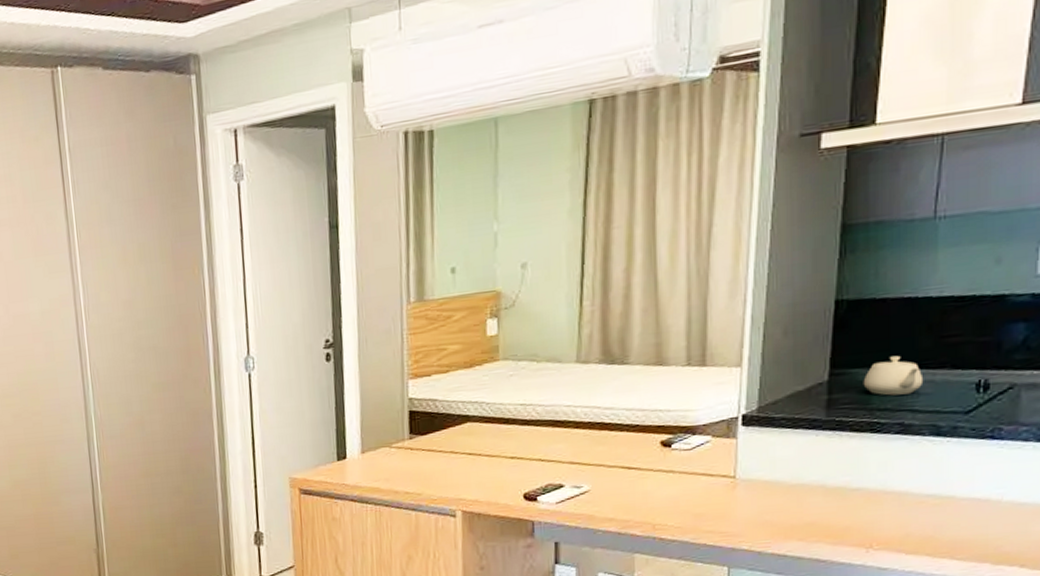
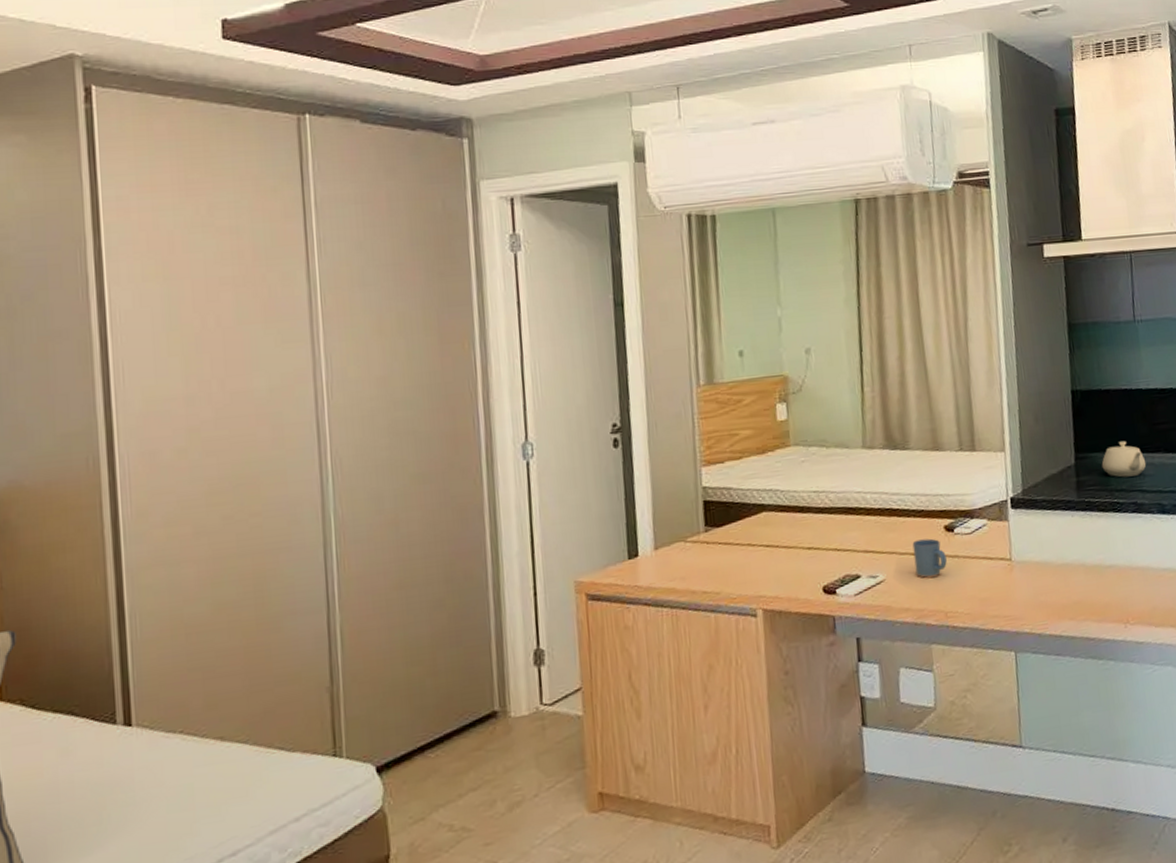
mug: none [623,453,660,491] -> present [912,538,947,578]

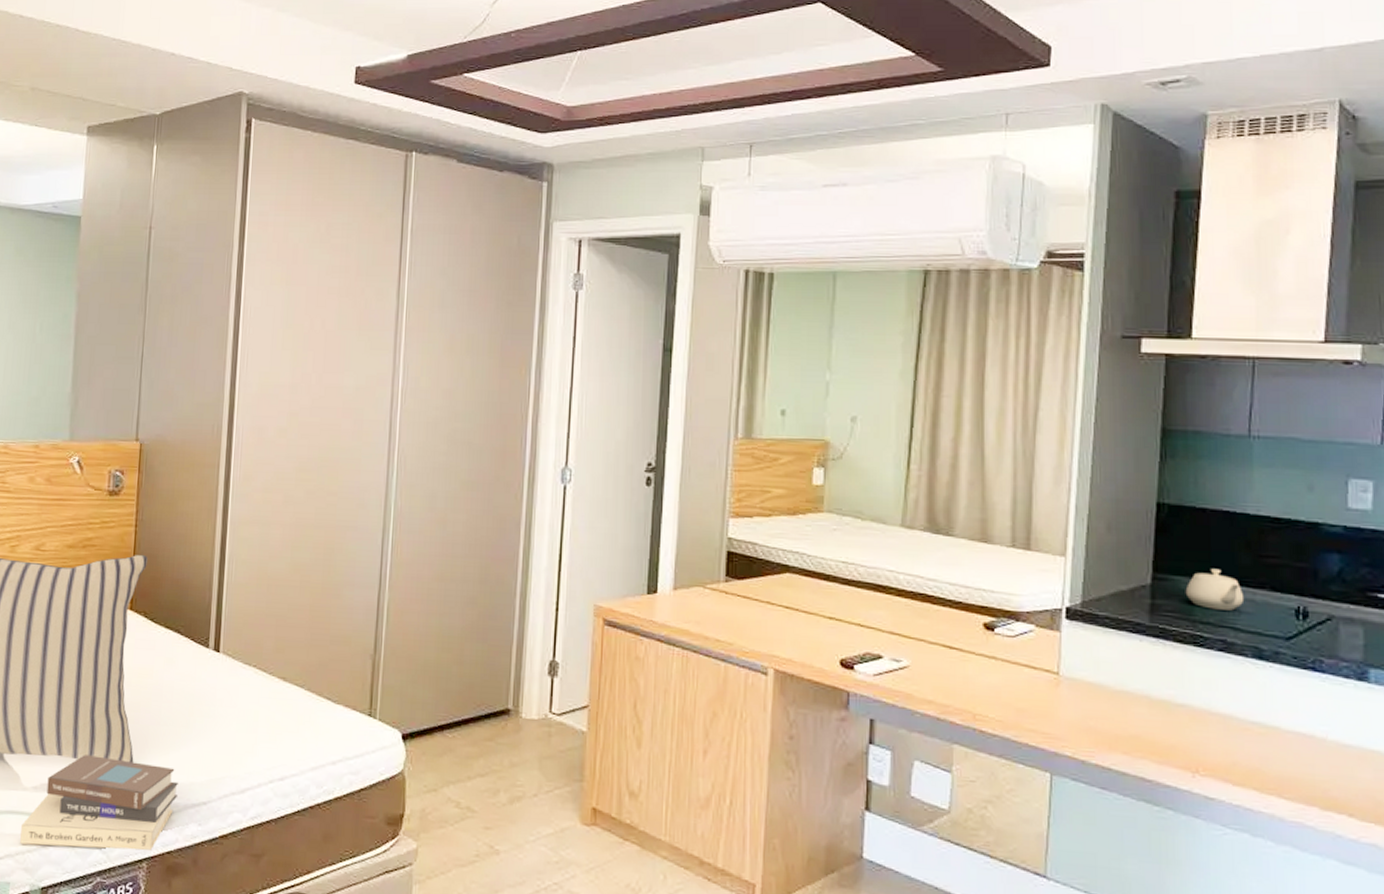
mug: present [912,538,947,578] -> none [945,632,982,674]

